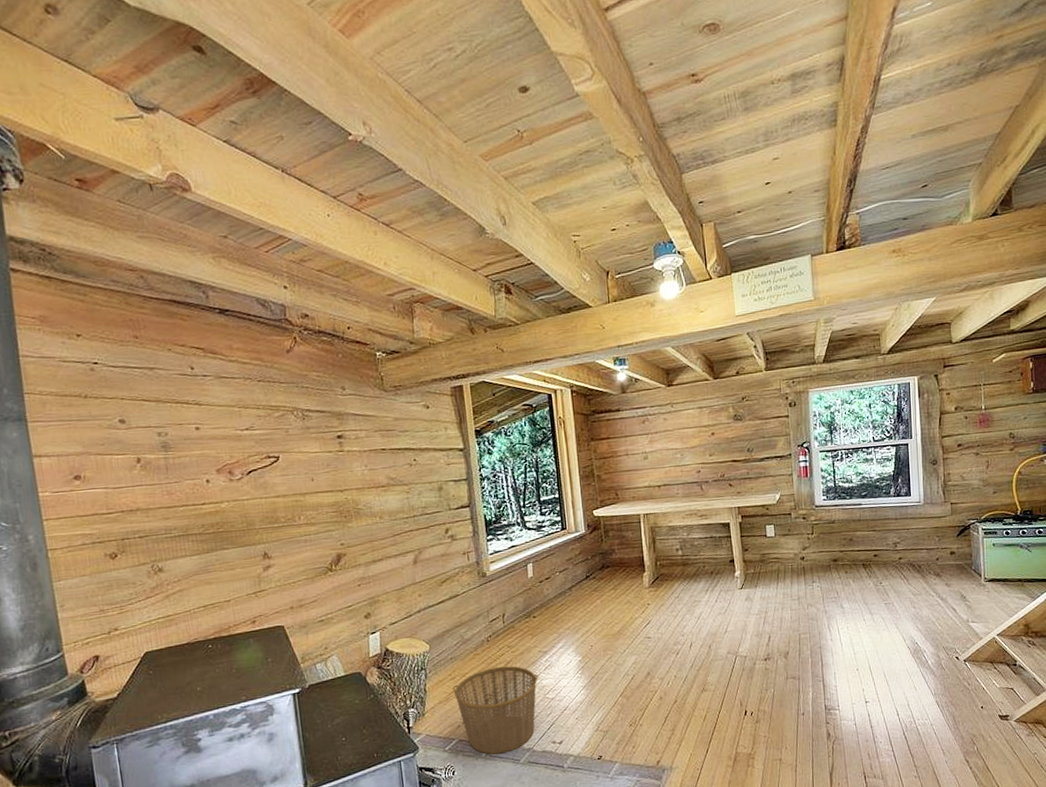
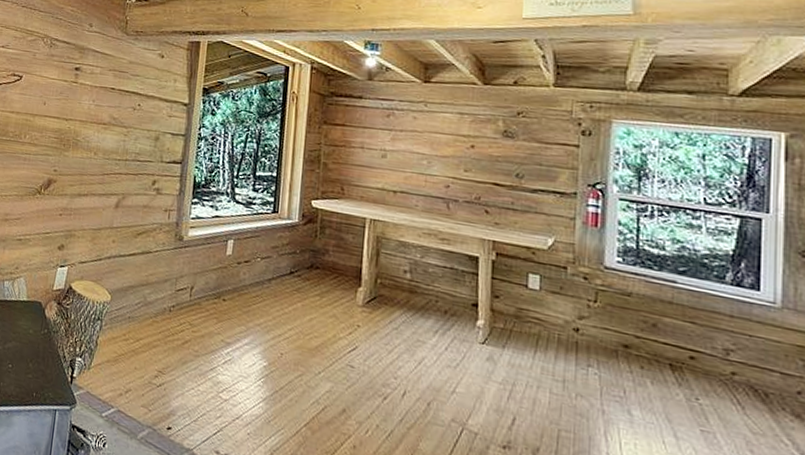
basket: present [453,666,538,755] -> none [123,341,215,444]

